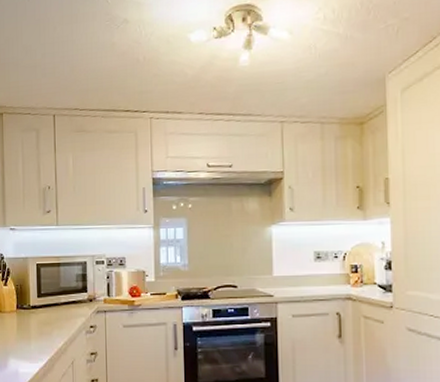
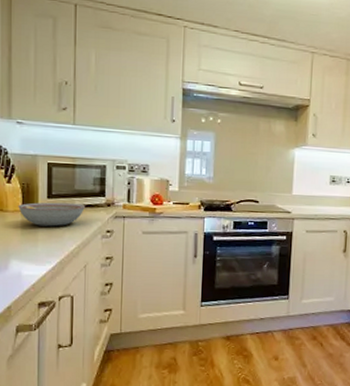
bowl: none [14,301,70,325] -> present [18,202,85,227]

